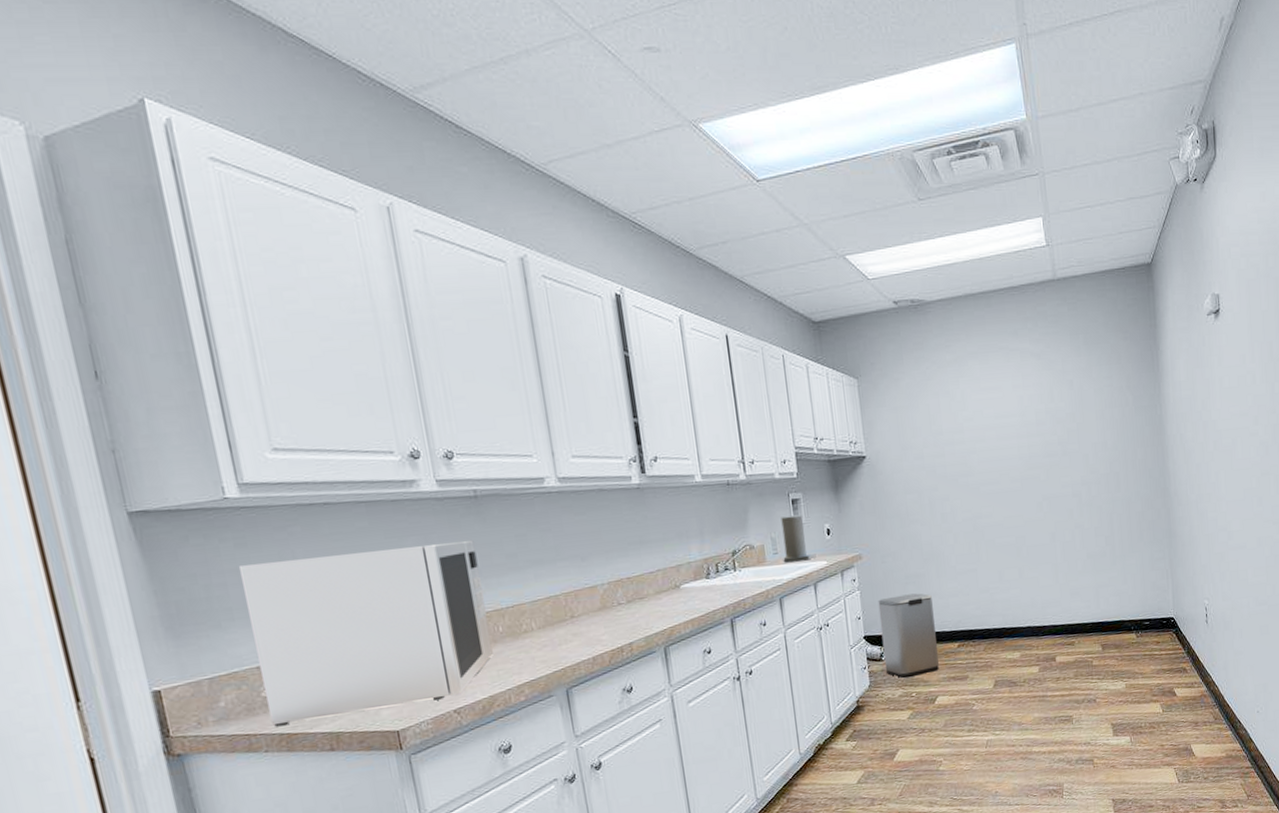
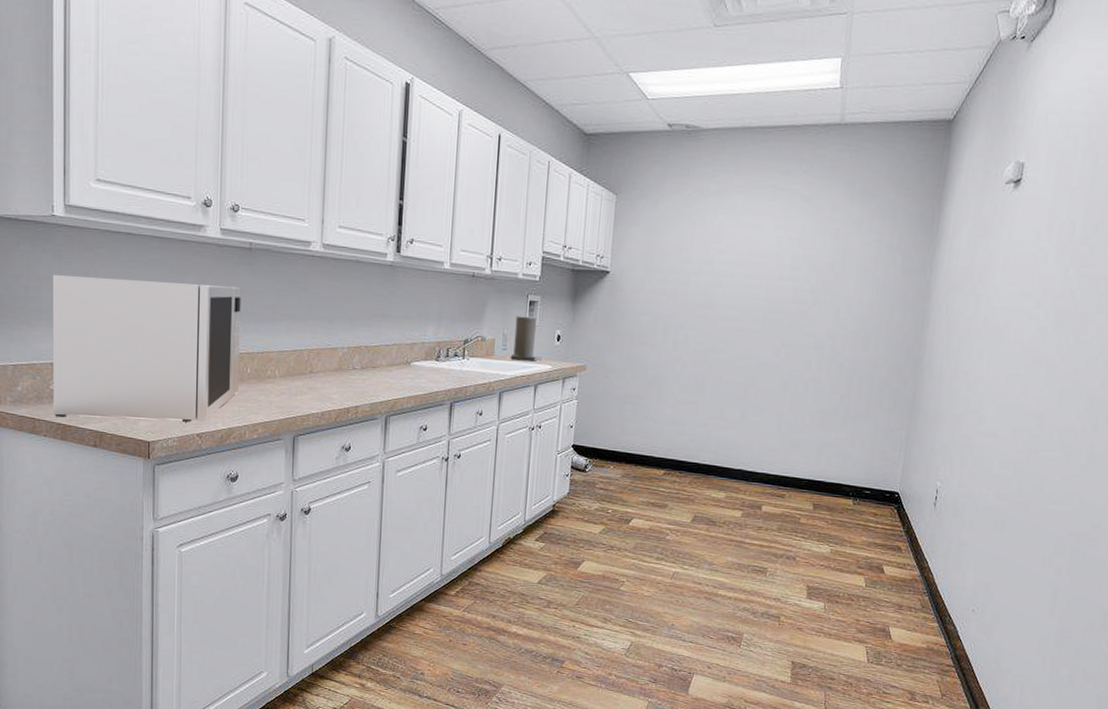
pedal bin: present [878,593,939,678] -> none [587,412,647,494]

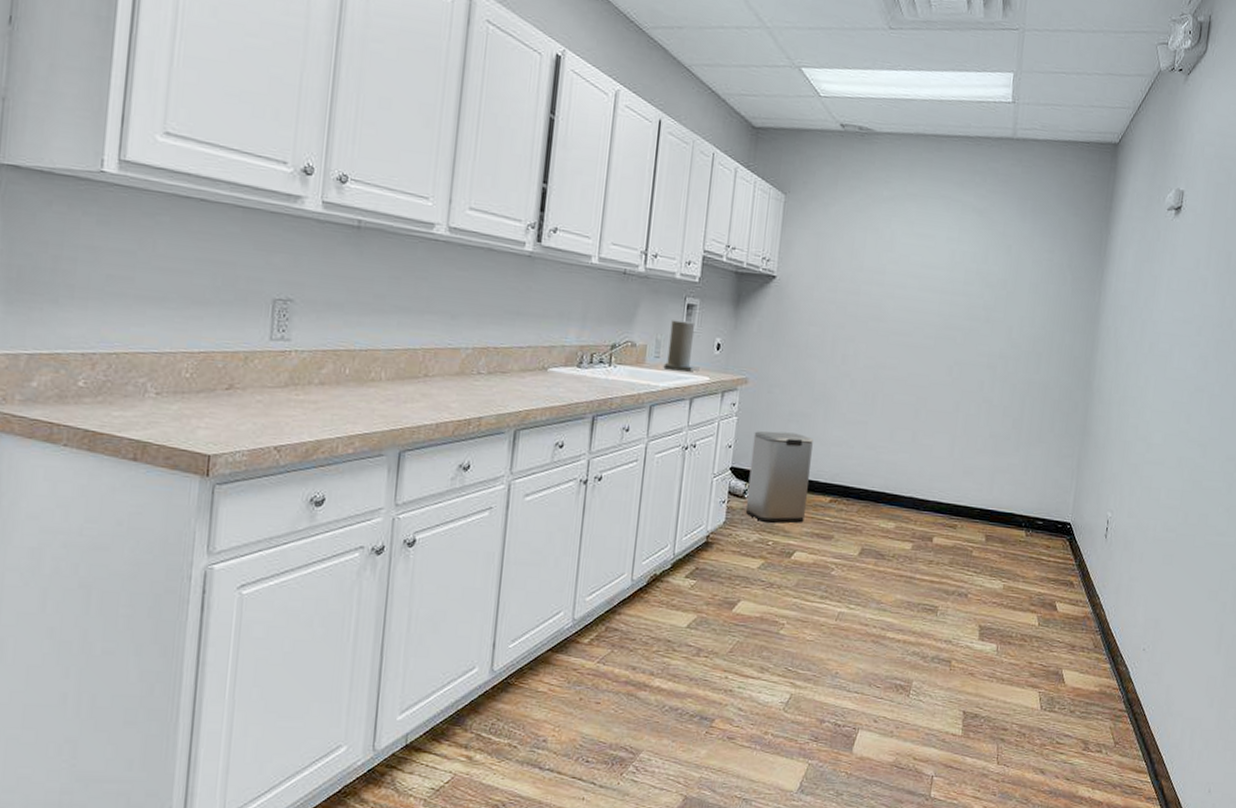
microwave: present [52,274,241,422] -> none [80,243,344,432]
pedal bin: none [587,412,647,494] -> present [745,431,813,523]

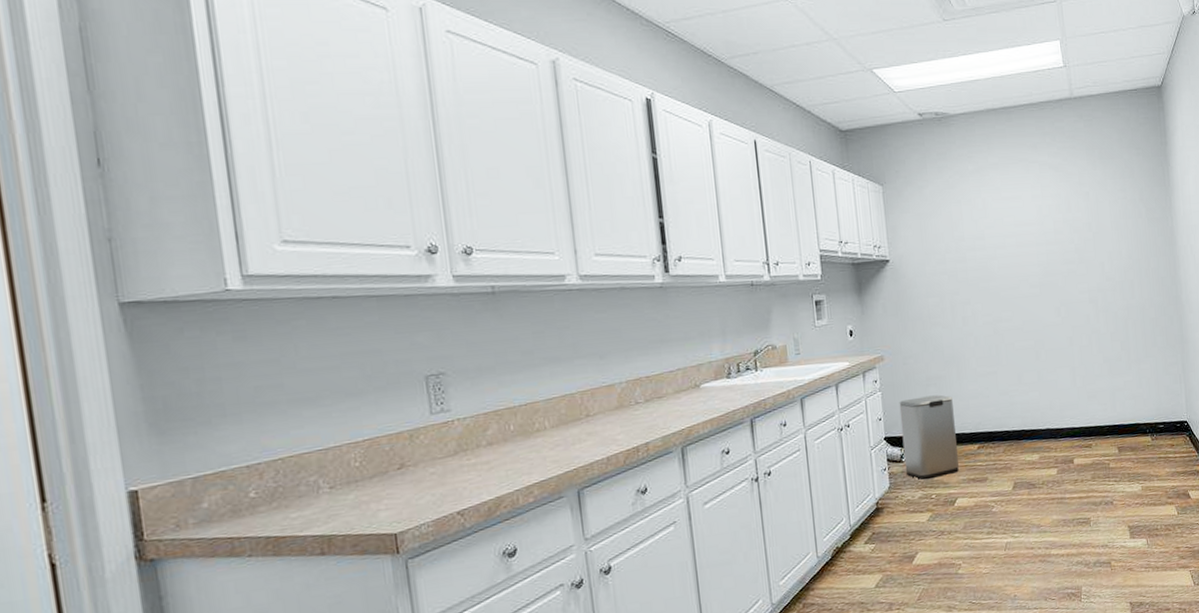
paper towel: present [663,320,700,372] -> none [804,316,839,364]

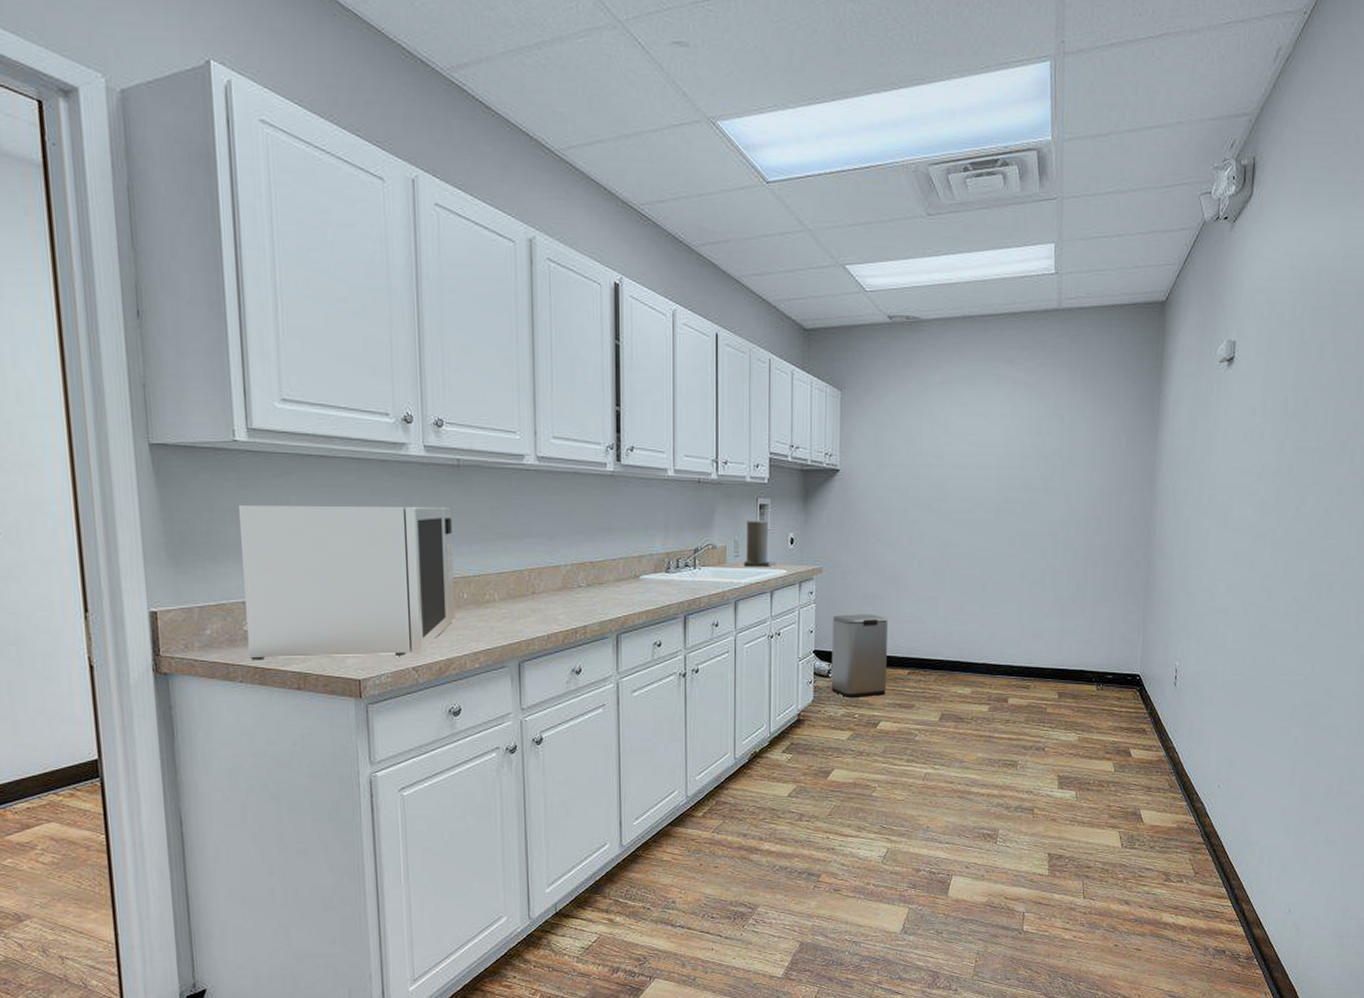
microwave: none [235,336,502,530] -> present [238,504,455,660]
paper towel: none [804,316,839,364] -> present [743,521,777,567]

